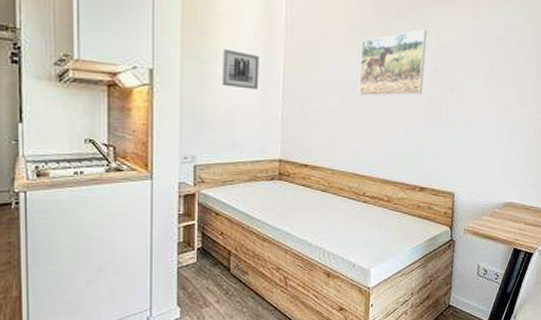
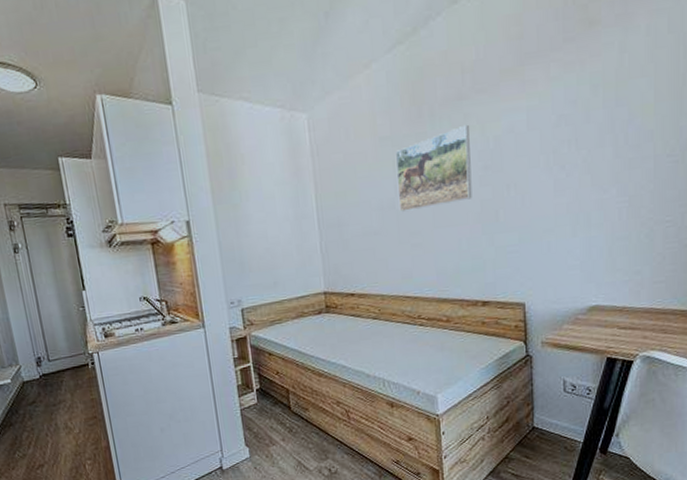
wall art: present [222,48,260,90] -> none [252,187,293,226]

